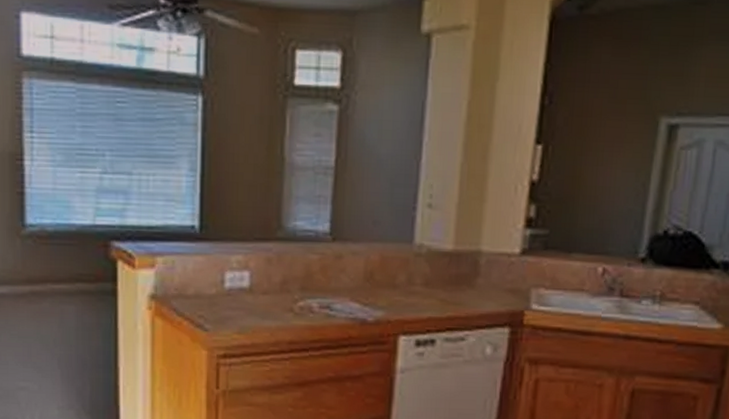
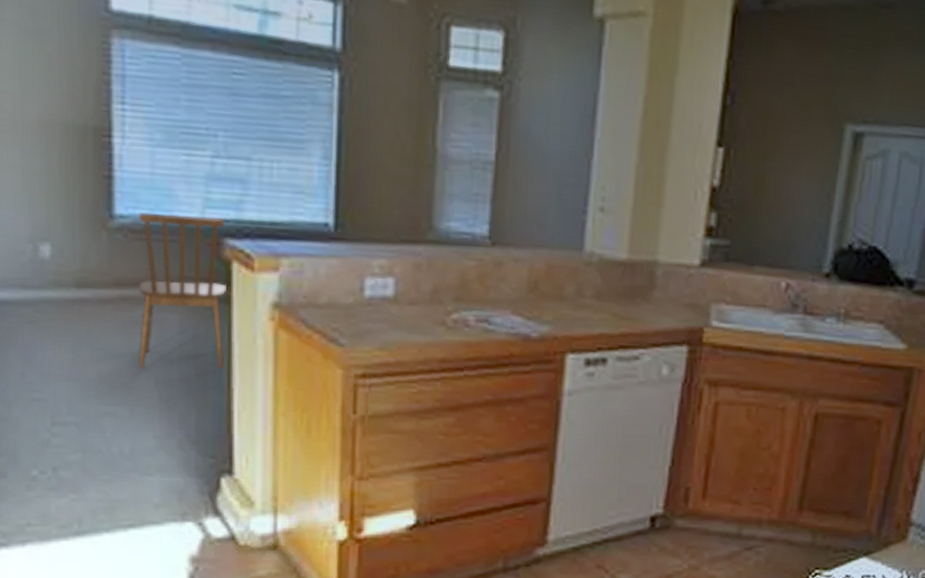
dining chair: none [44,221,113,352] -> present [138,212,226,370]

